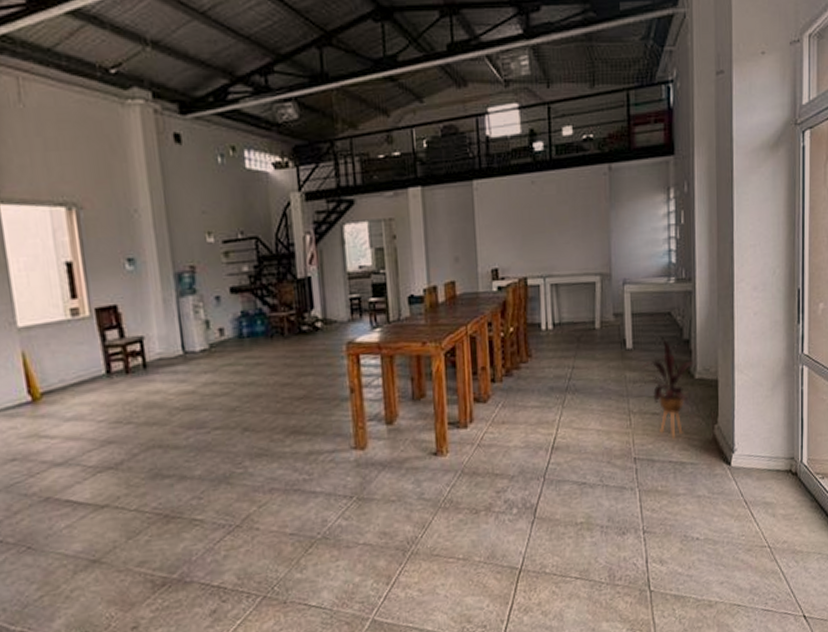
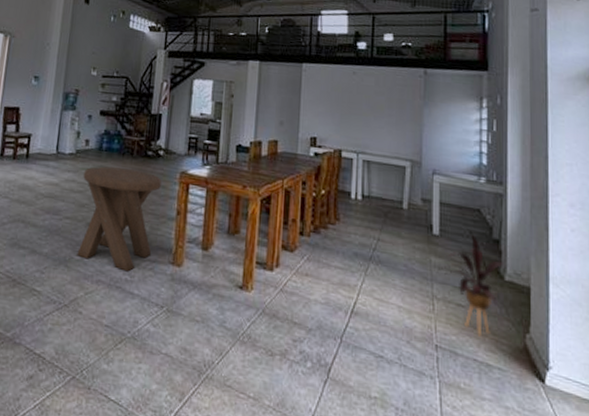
music stool: none [225,351,329,471] -> present [77,166,161,272]

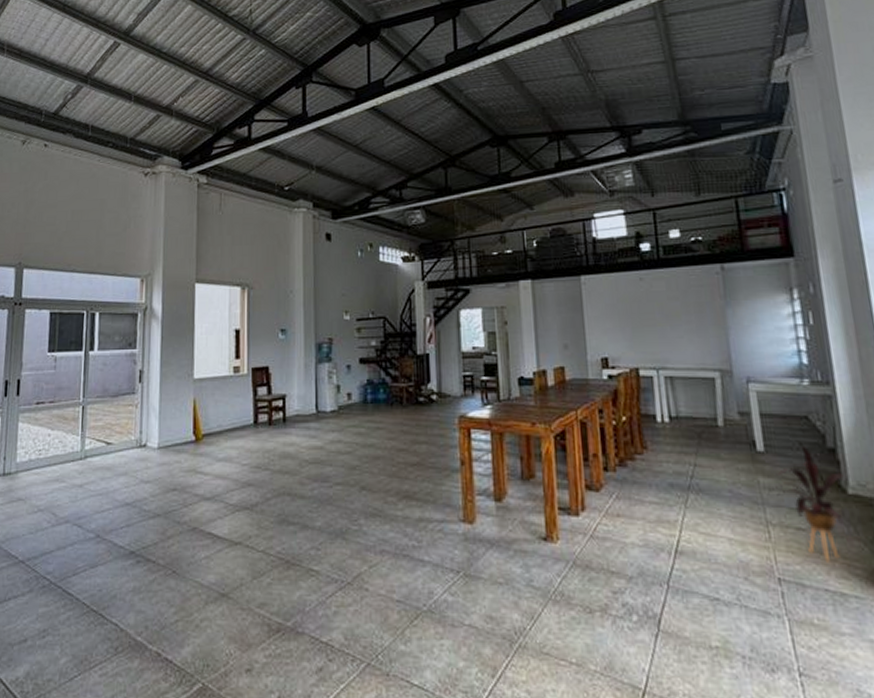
music stool: present [77,166,161,272] -> none [350,420,439,537]

